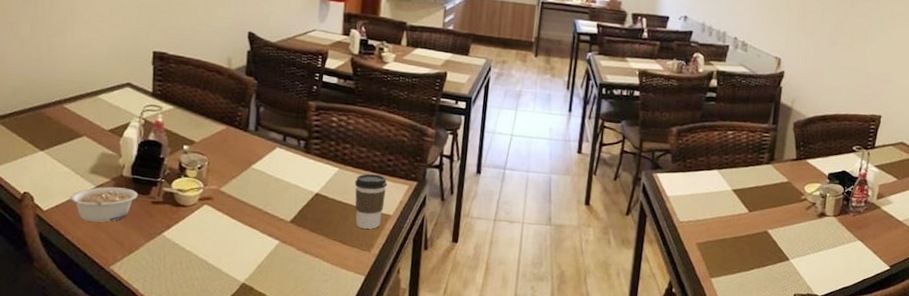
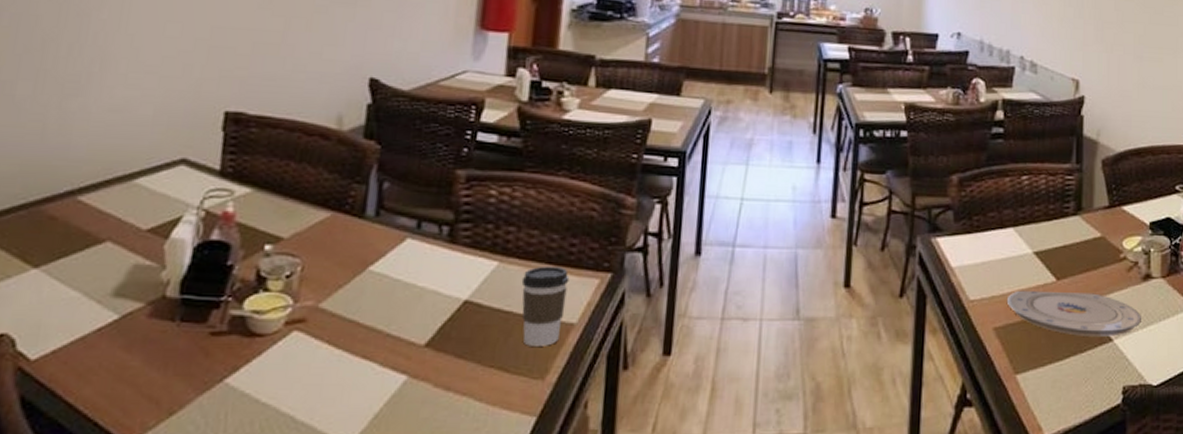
legume: present [69,186,138,223] -> none [75,315,189,371]
plate: none [708,217,814,257] -> present [1006,290,1141,337]

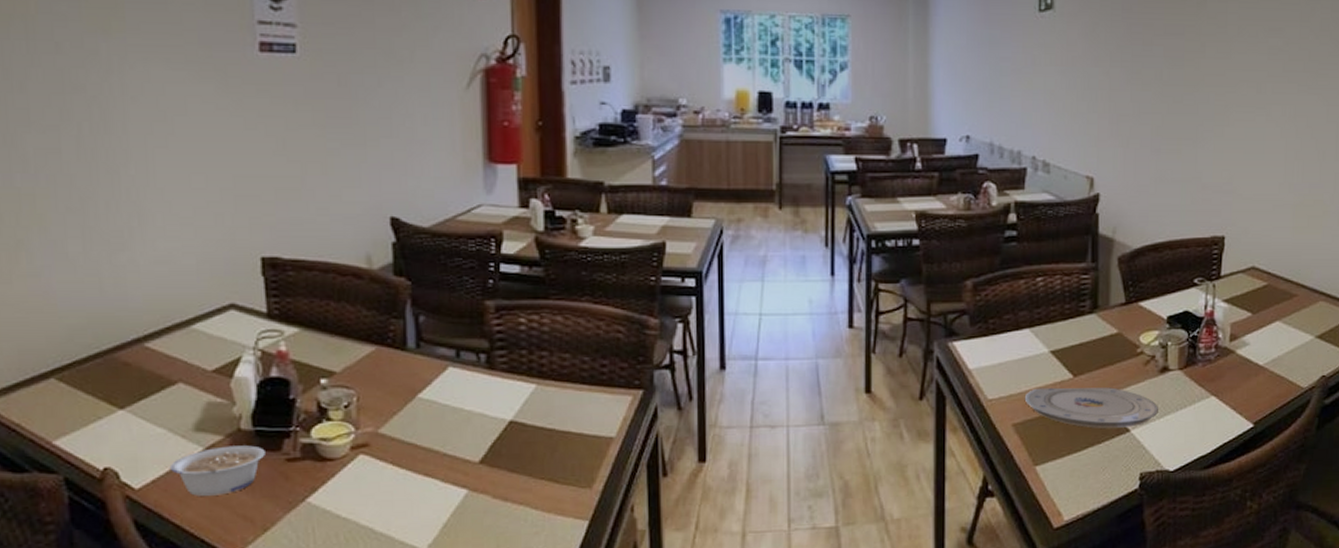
legume: none [75,315,189,371] -> present [169,445,265,496]
coffee cup: present [521,265,570,346] -> none [559,385,604,459]

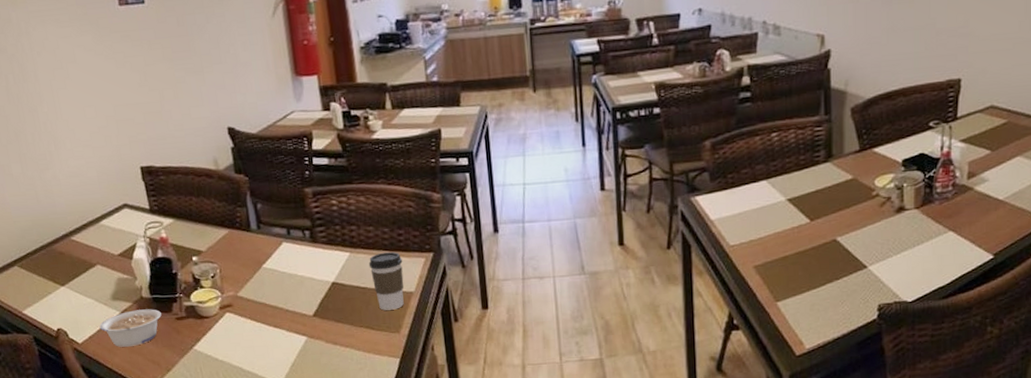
coffee cup: none [559,385,604,459] -> present [368,251,404,310]
plate: present [1024,387,1158,428] -> none [764,228,895,266]

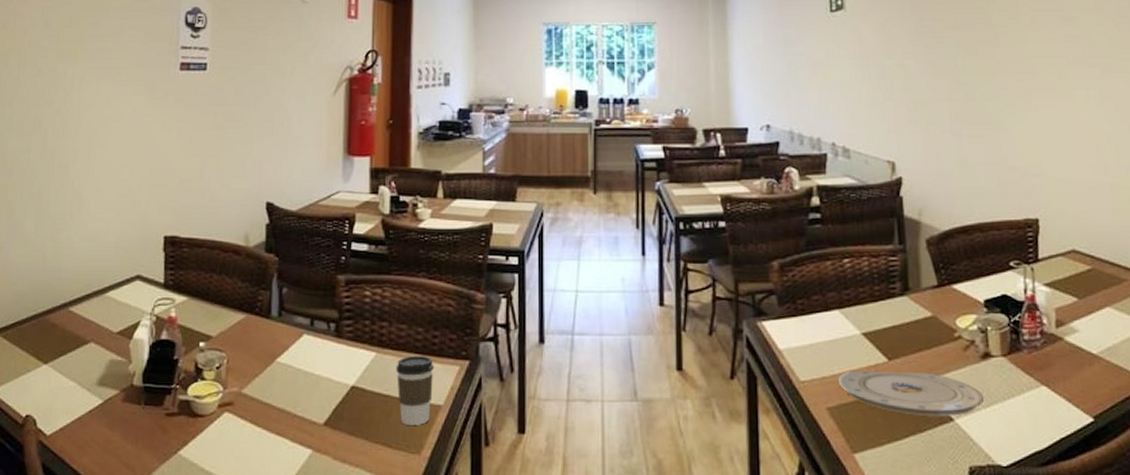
legume: present [99,309,162,347] -> none [75,400,150,444]
plate: none [764,228,895,266] -> present [837,371,983,416]

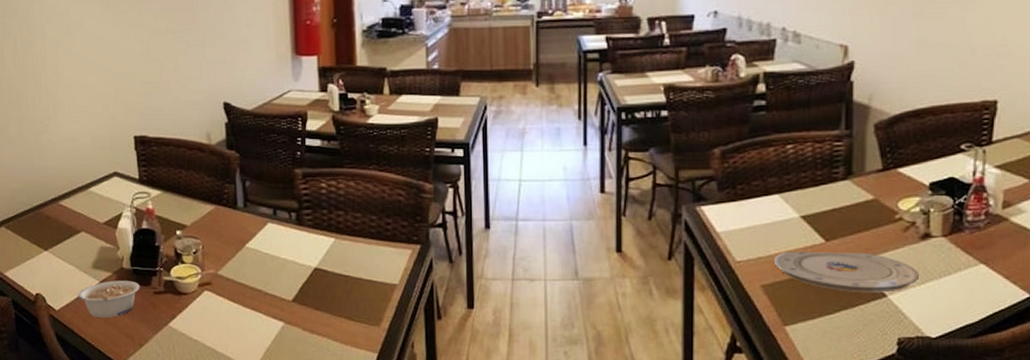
legume: none [75,400,150,444] -> present [77,280,140,318]
coffee cup: present [395,355,434,425] -> none [353,240,389,301]

